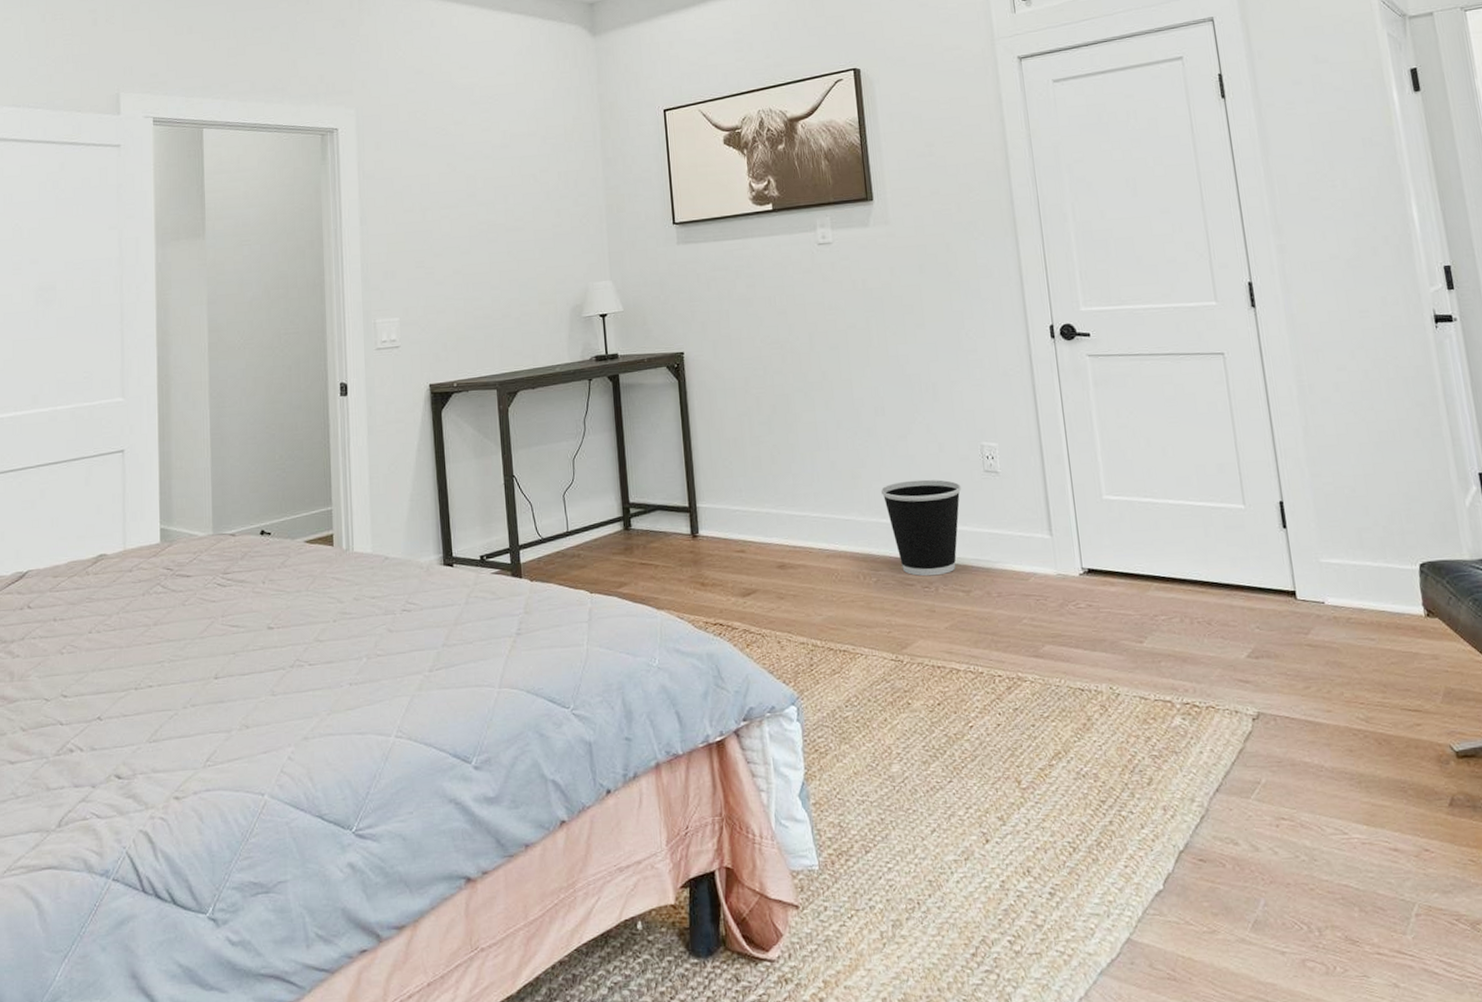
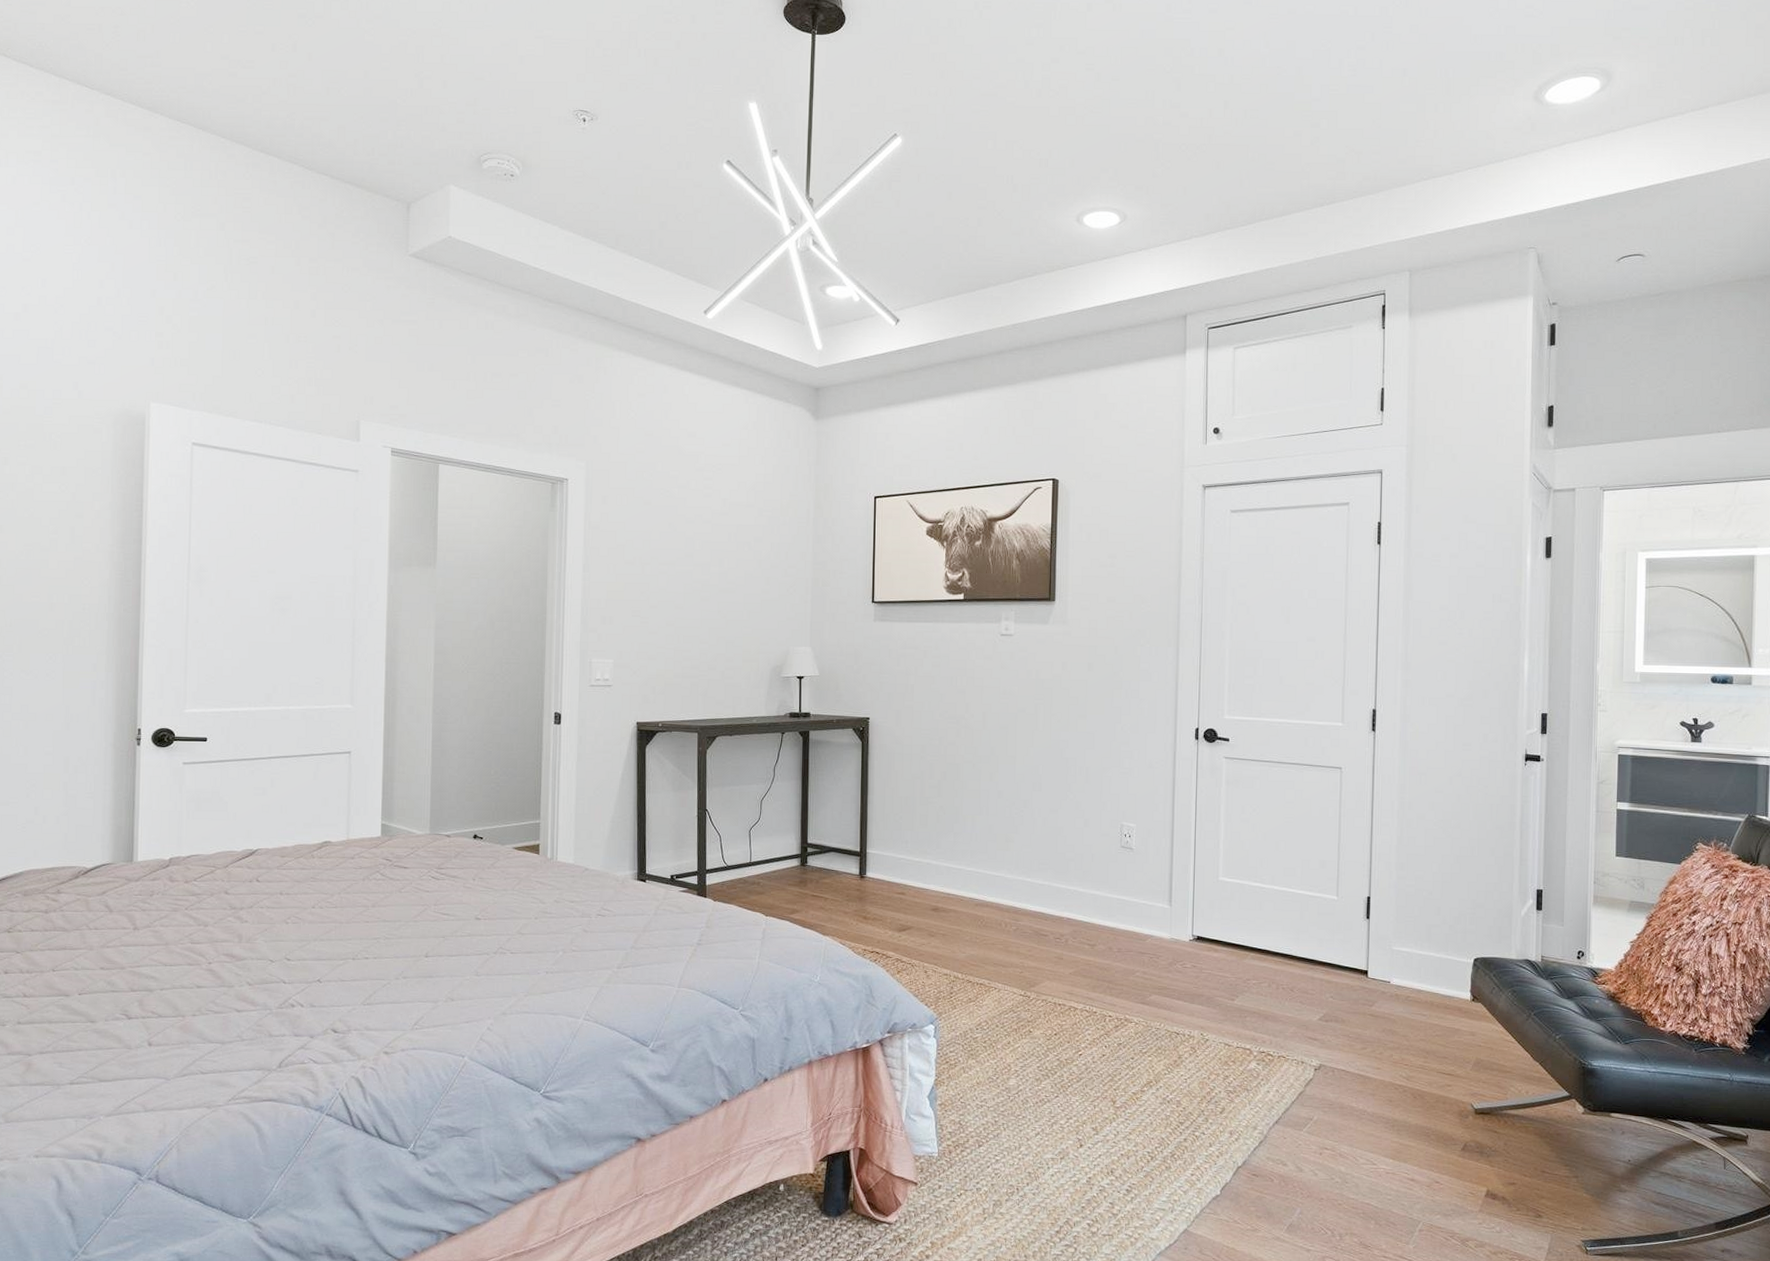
wastebasket: present [880,479,962,577] -> none [1029,848,1099,930]

